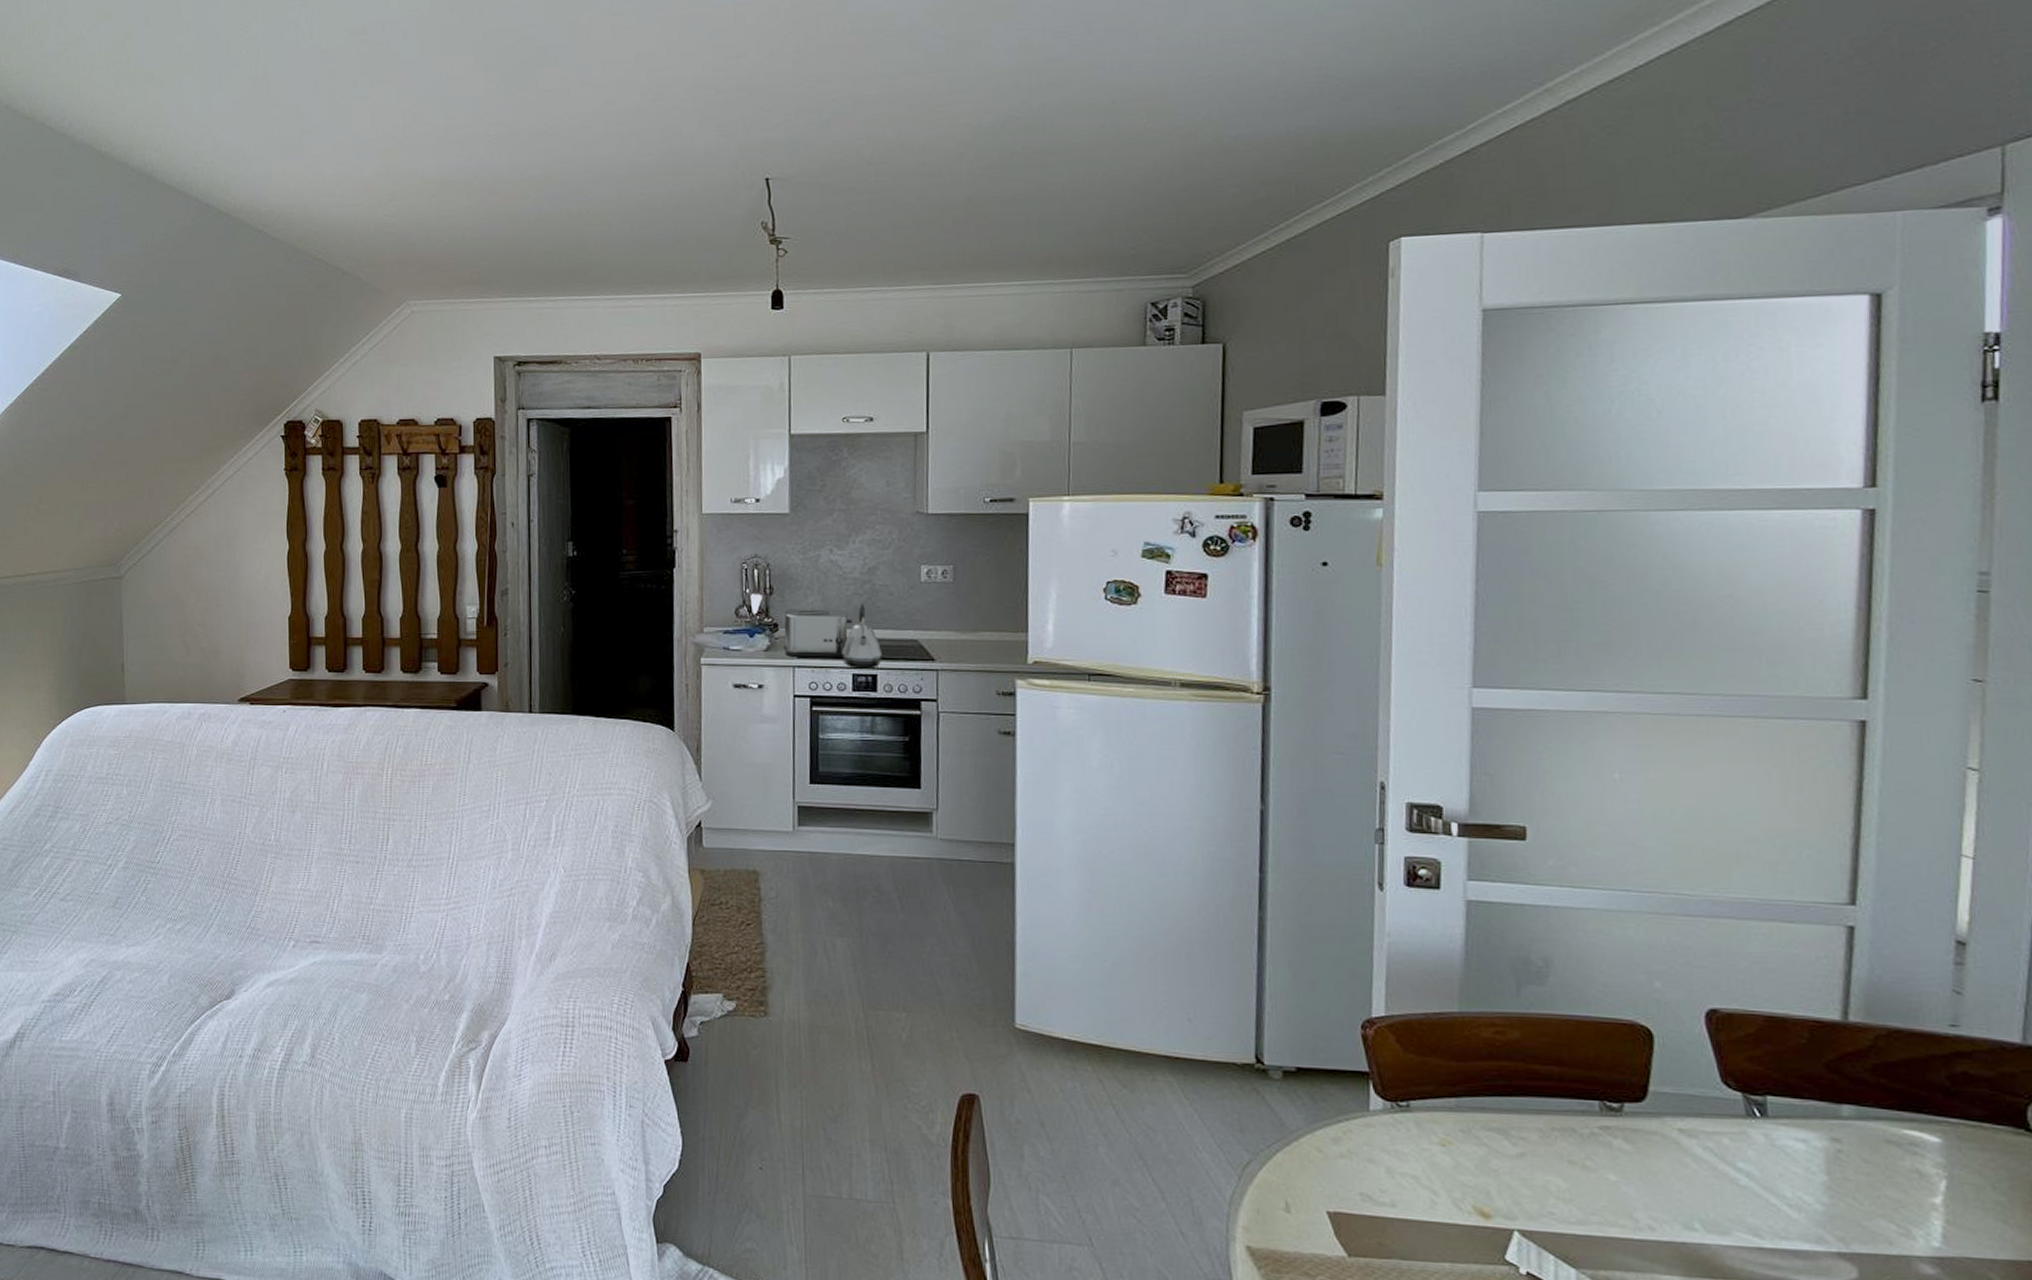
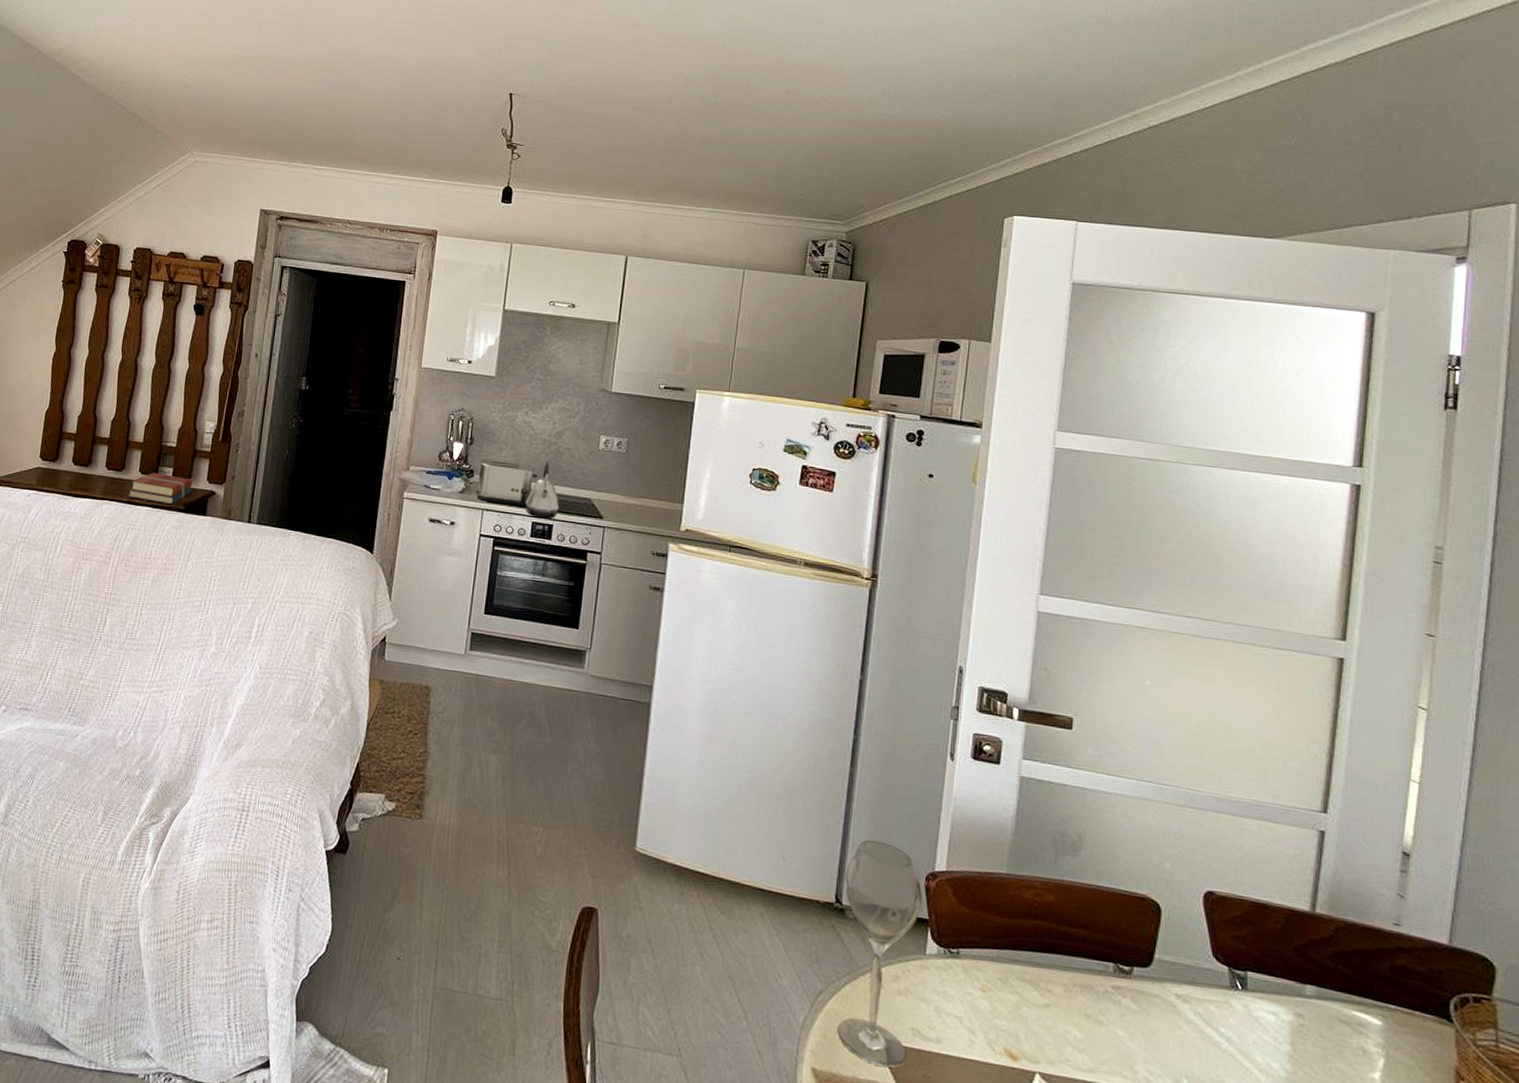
books: none [392,670,463,702] -> present [128,472,193,504]
wineglass: none [1264,989,1359,1239] -> present [837,840,922,1068]

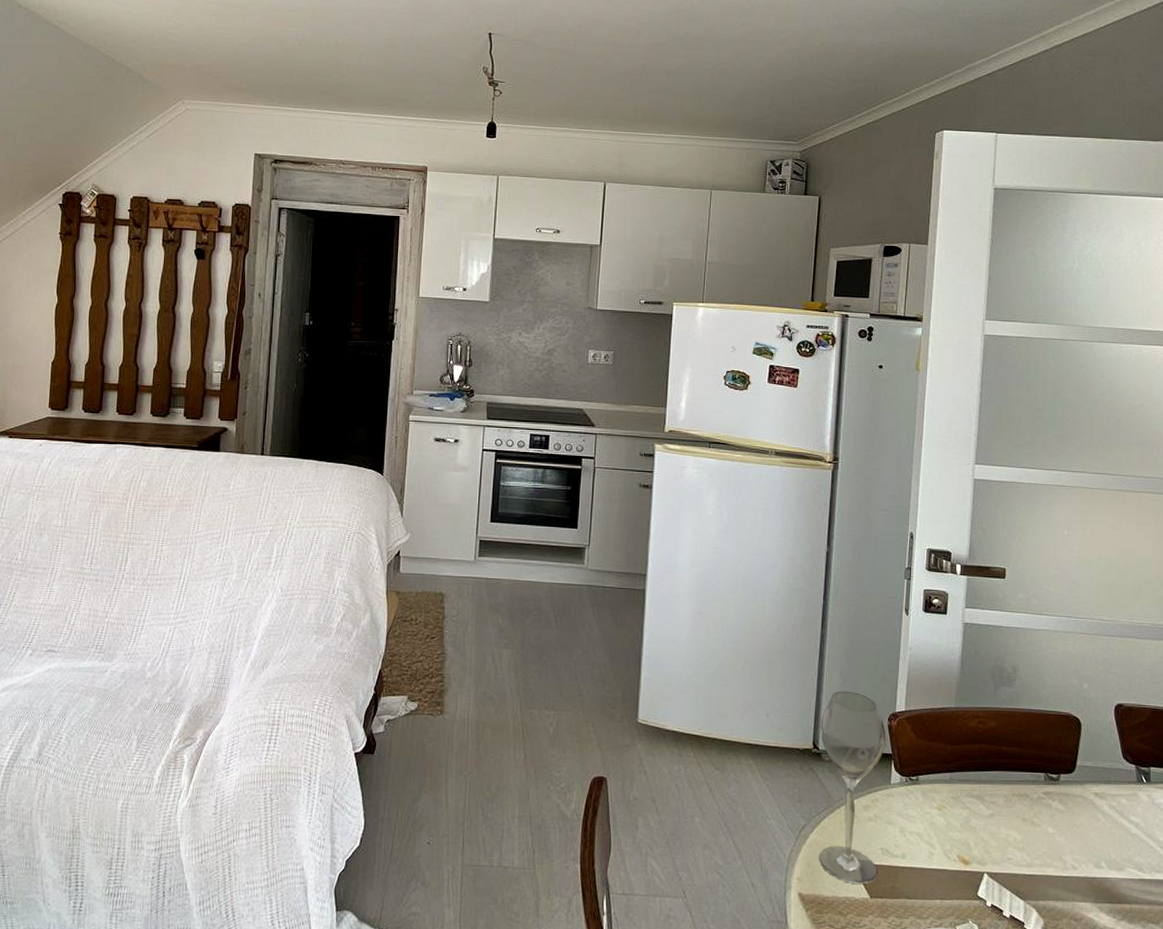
books: present [128,472,193,504] -> none [141,414,205,443]
toaster: present [476,458,537,508] -> none [477,378,533,422]
kettle: present [525,462,560,519] -> none [523,378,555,430]

